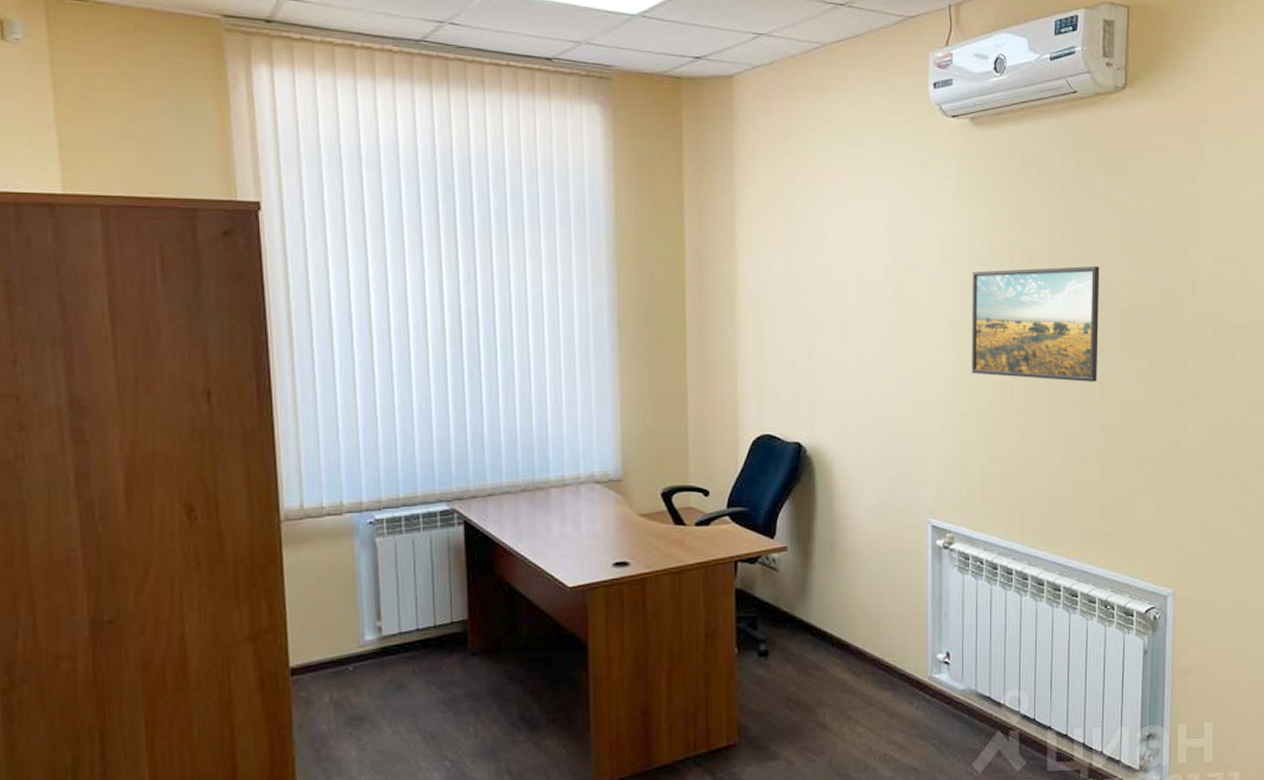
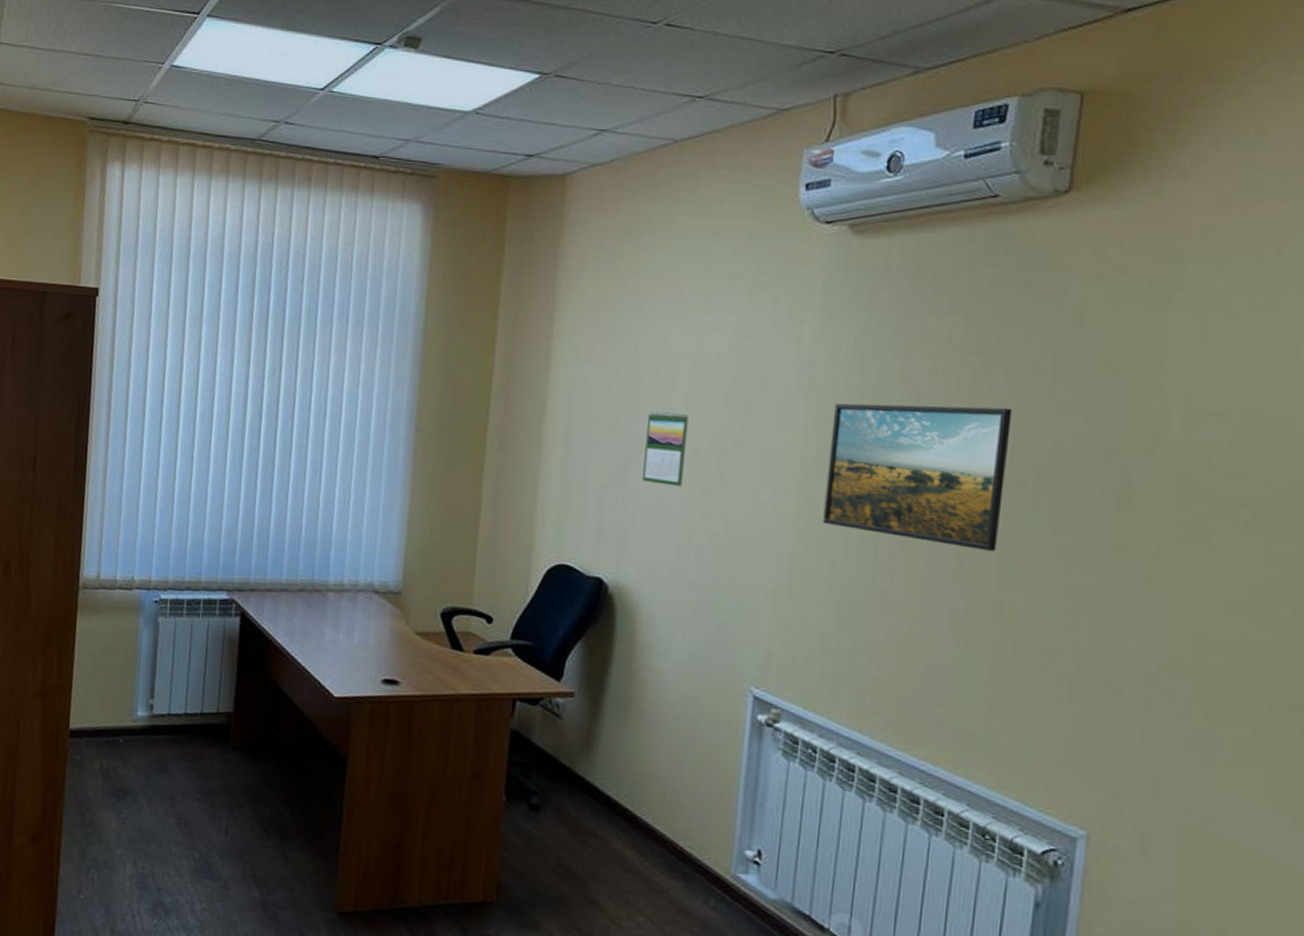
calendar: none [825,289,859,354] -> present [642,411,689,487]

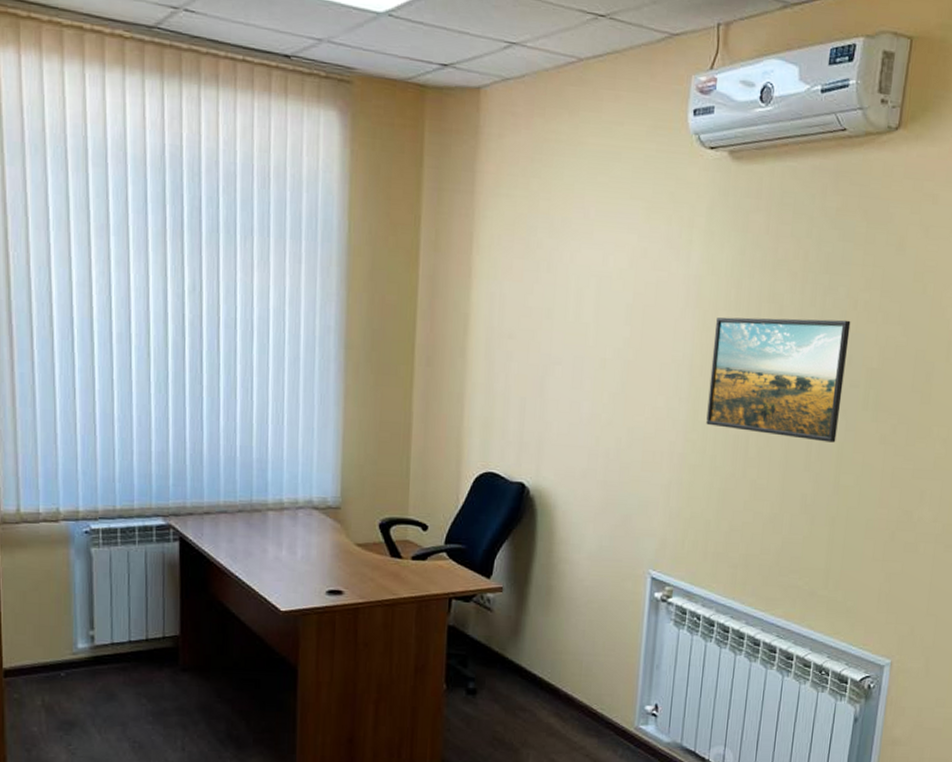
calendar: present [642,411,689,487] -> none [557,326,596,396]

